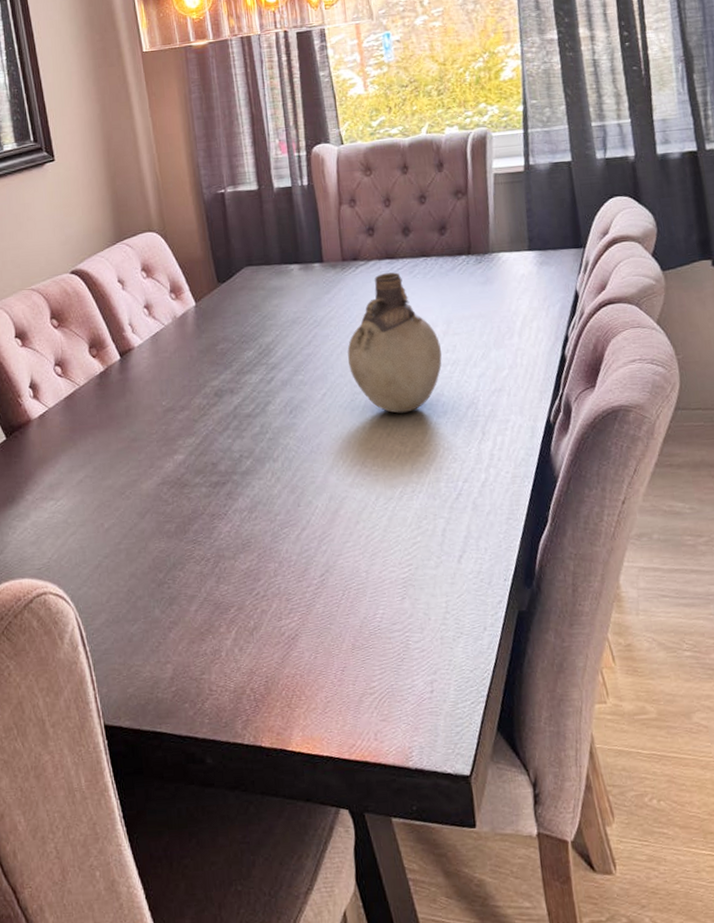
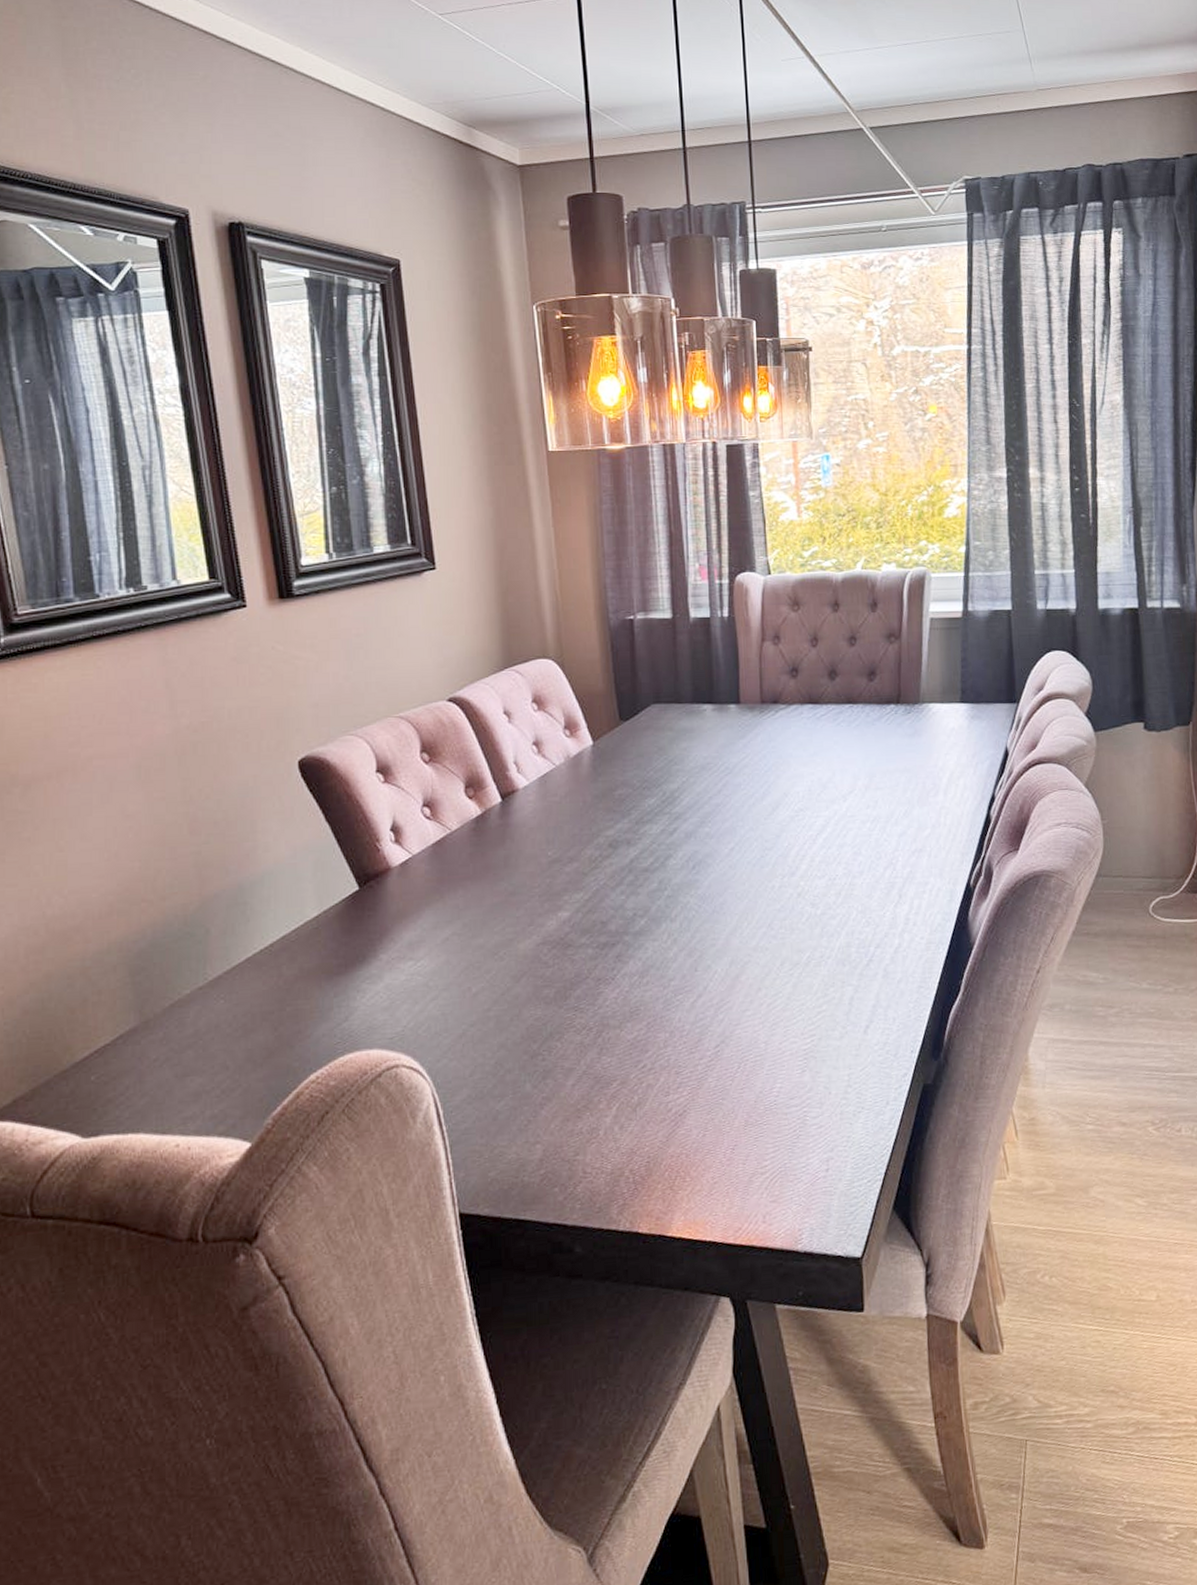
vase: present [347,272,442,413] -> none [760,719,862,872]

